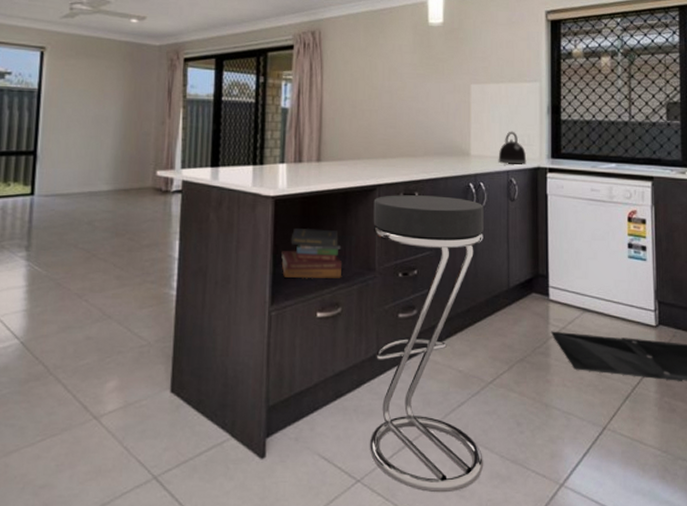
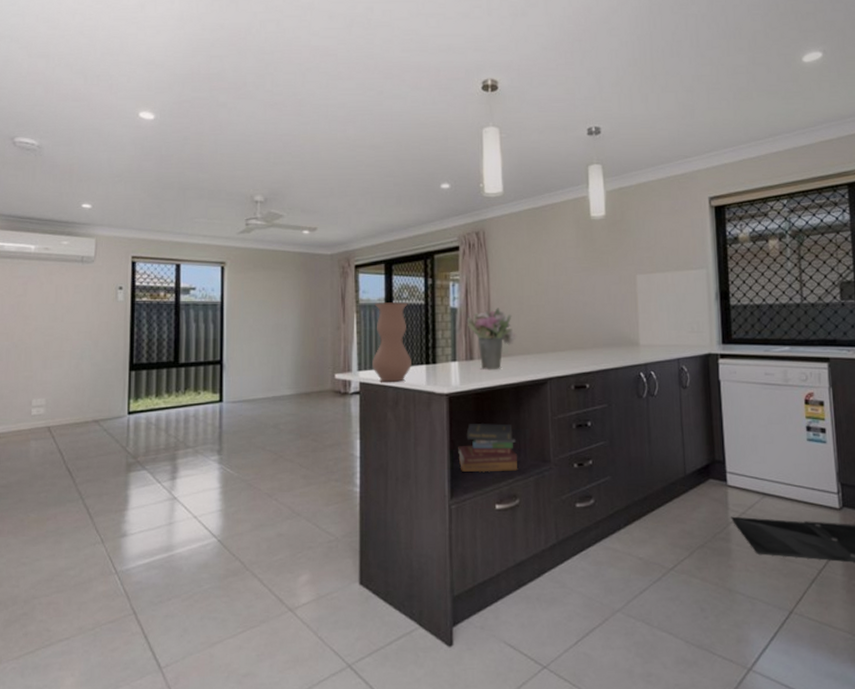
vase: none [197,98,238,182] -> present [372,302,412,382]
flower bouquet: none [297,110,349,174] -> present [466,308,517,371]
bar stool: present [369,195,484,493] -> none [545,386,668,678]
kettle: present [498,131,527,165] -> none [668,319,697,352]

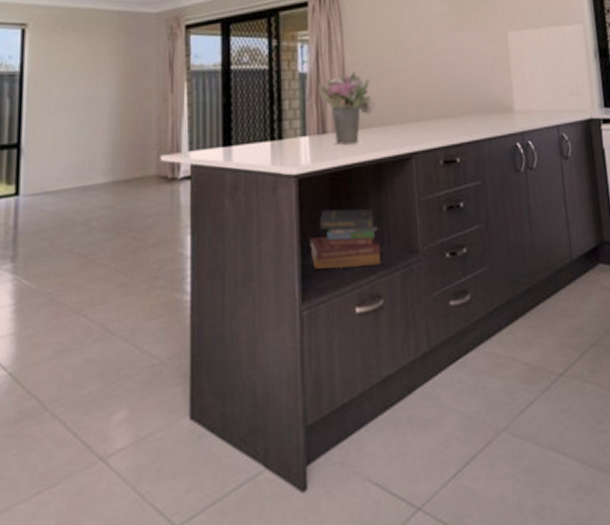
vase: present [372,302,412,382] -> none [206,67,253,164]

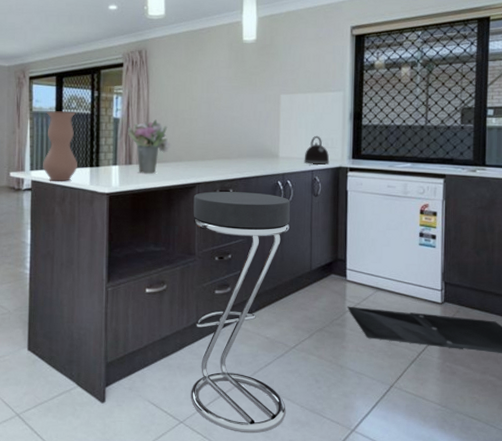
vase: none [206,67,253,164] -> present [43,111,77,181]
books: present [310,208,381,269] -> none [115,220,167,261]
bar stool: none [410,160,563,516] -> present [190,191,290,434]
kettle: none [545,80,578,118] -> present [304,135,330,165]

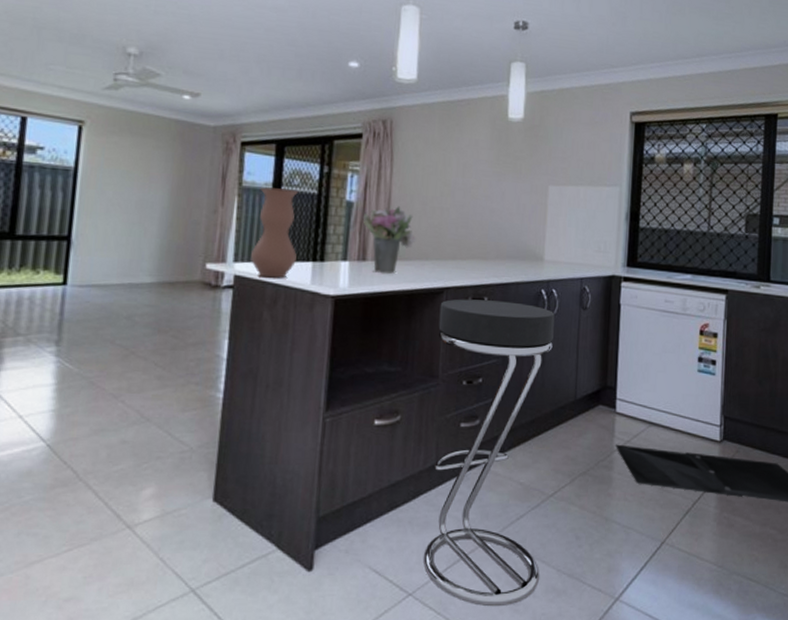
kettle: present [304,135,330,165] -> none [572,236,602,272]

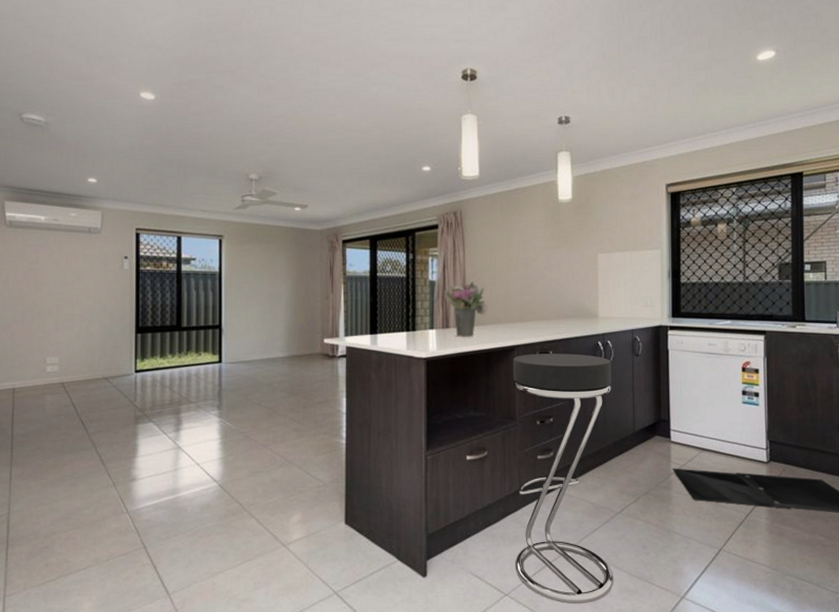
vase: present [251,187,299,278] -> none [358,275,393,347]

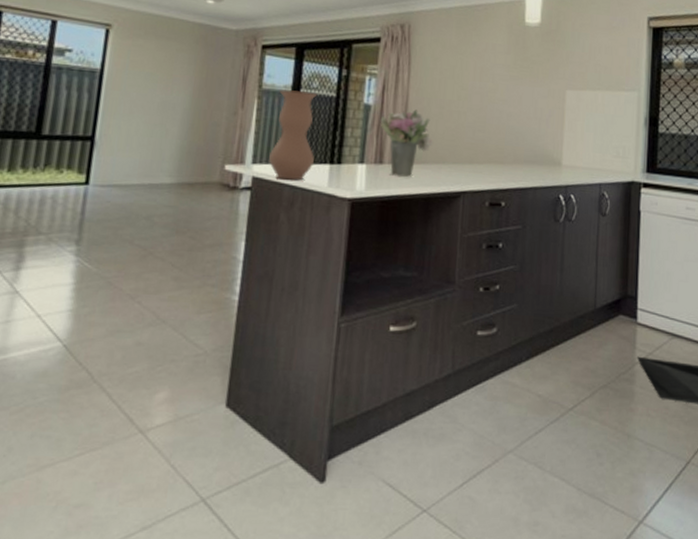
vase: none [358,275,393,347] -> present [269,89,318,180]
bar stool: present [513,354,613,604] -> none [438,203,573,527]

